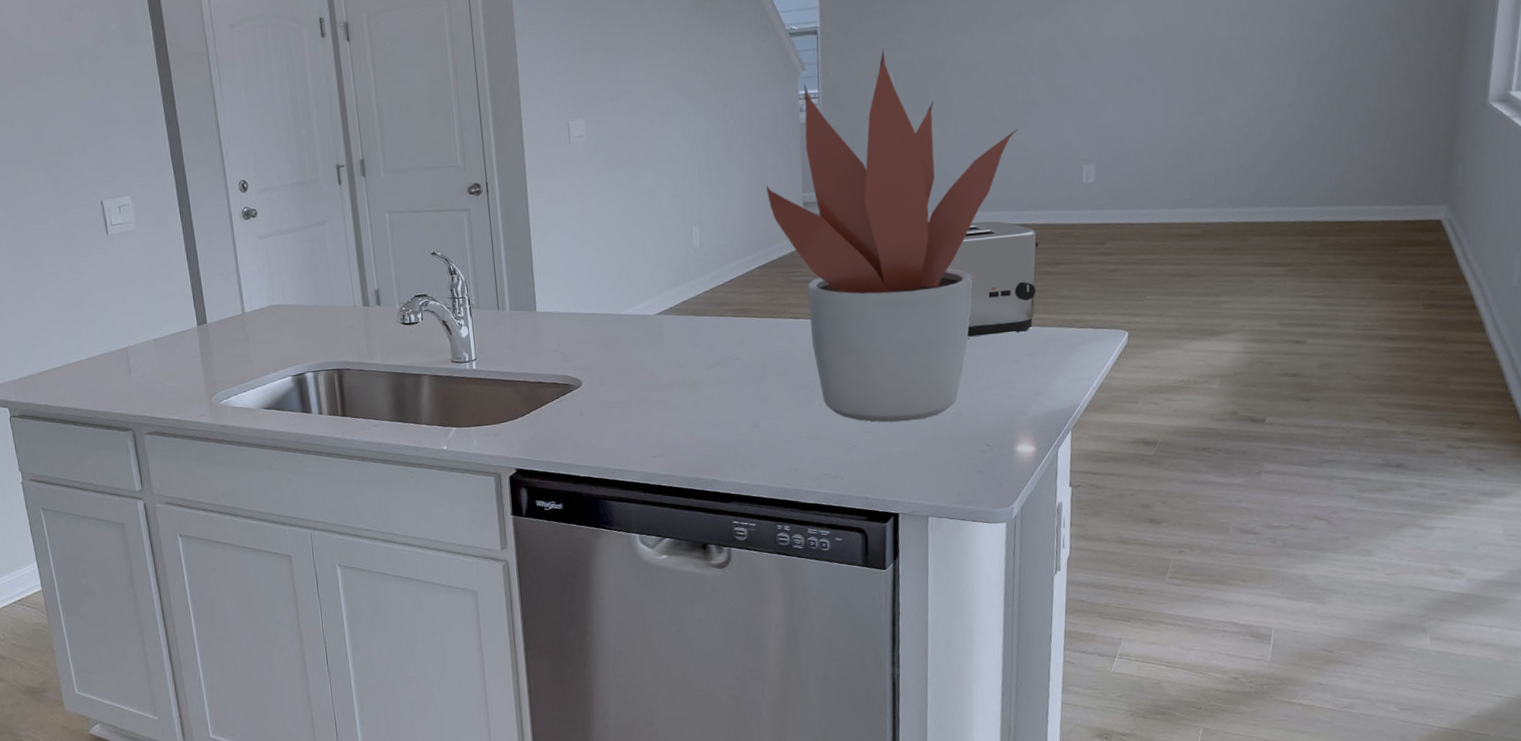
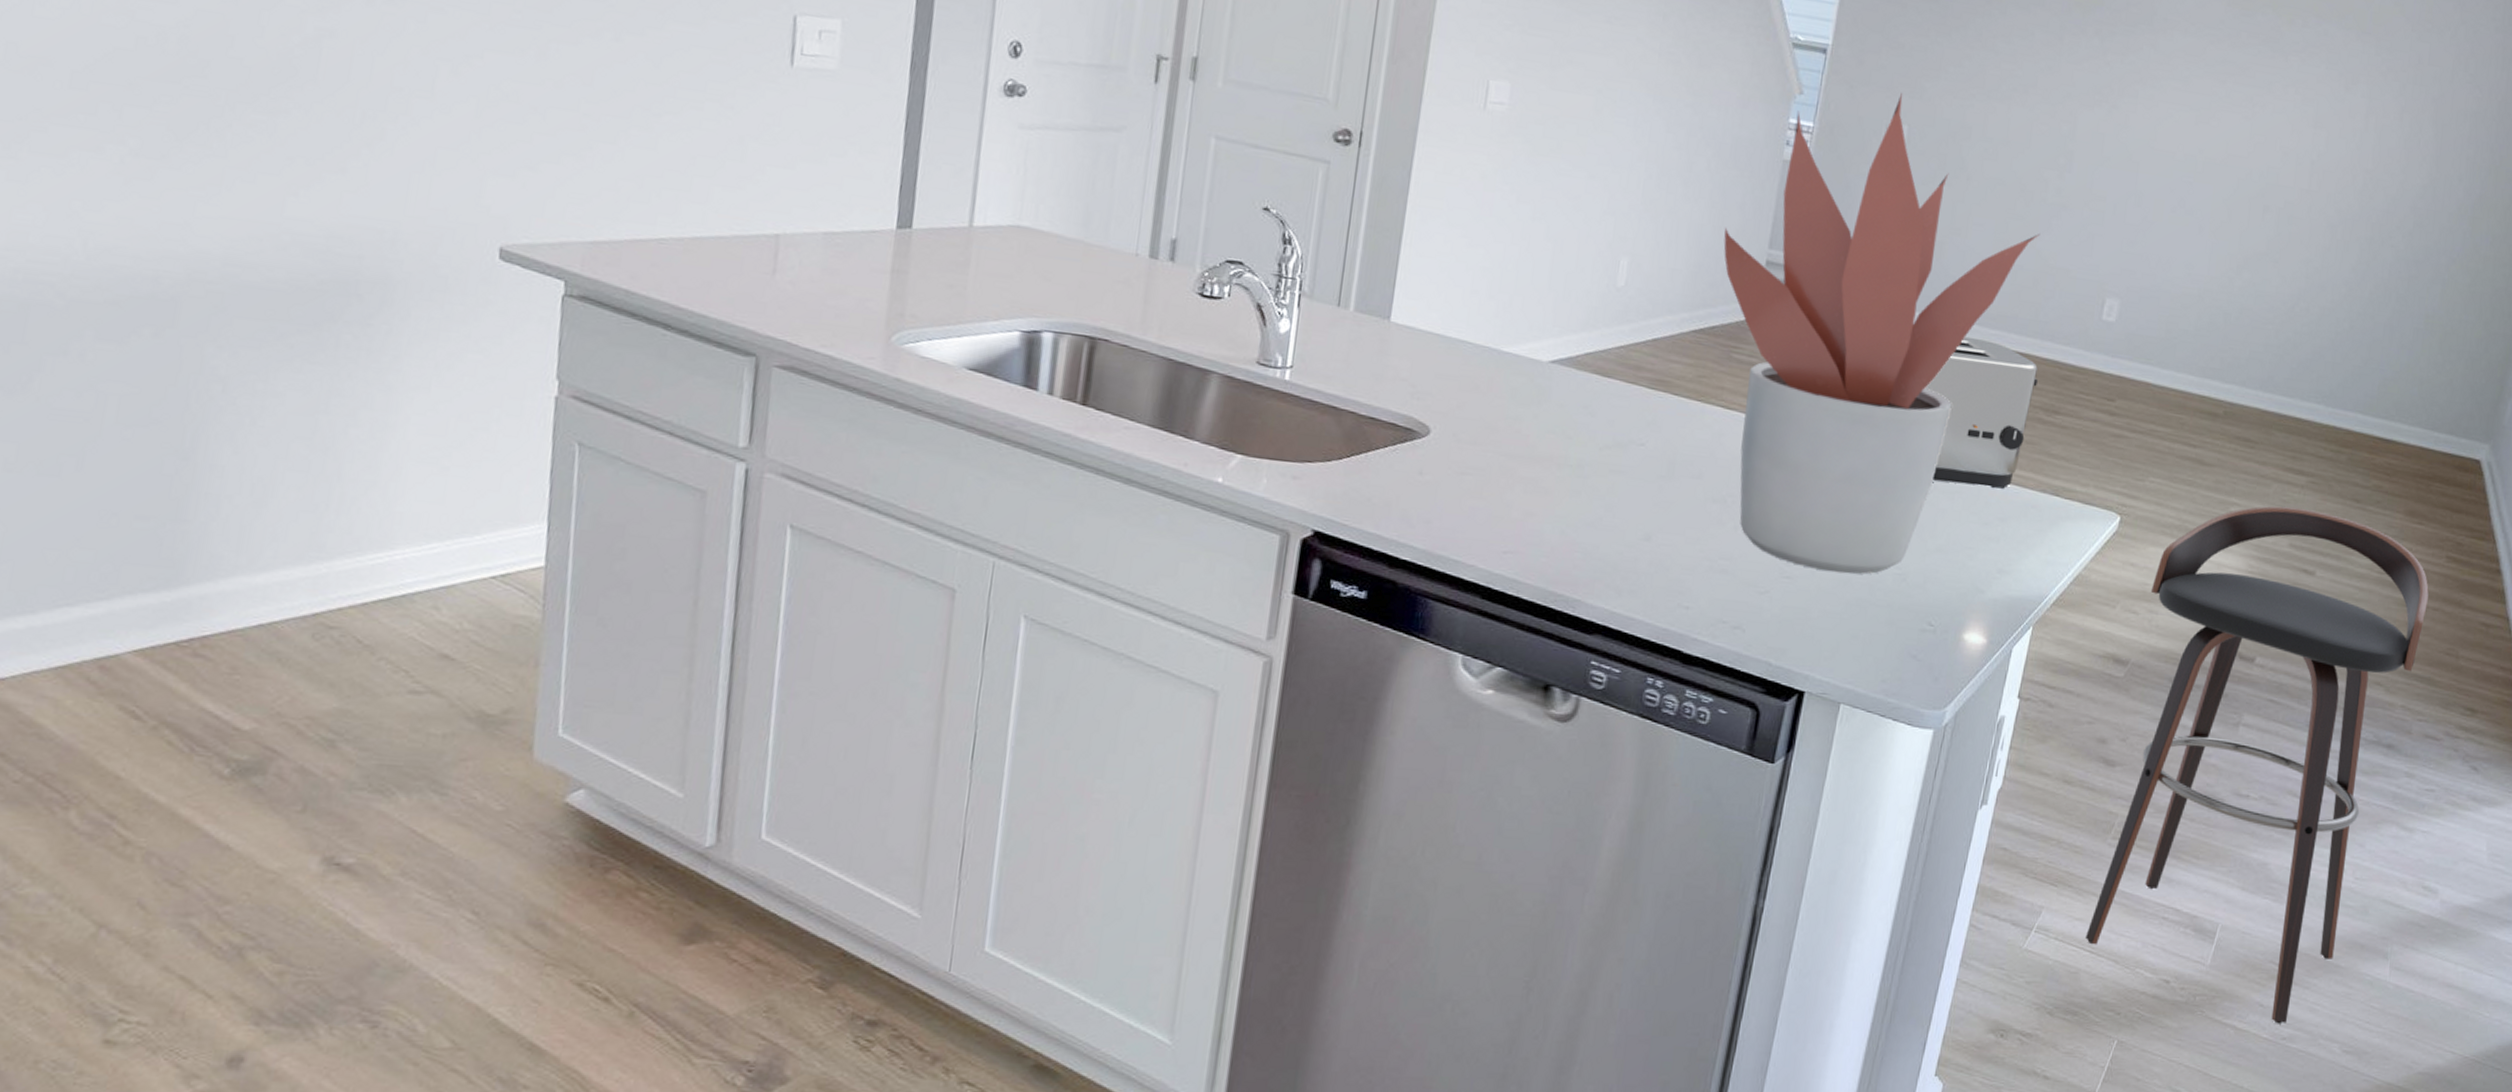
bar stool: none [1160,292,1413,697] -> present [2084,506,2429,1024]

